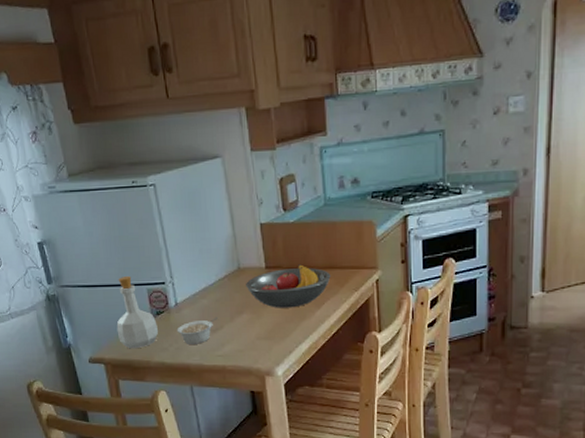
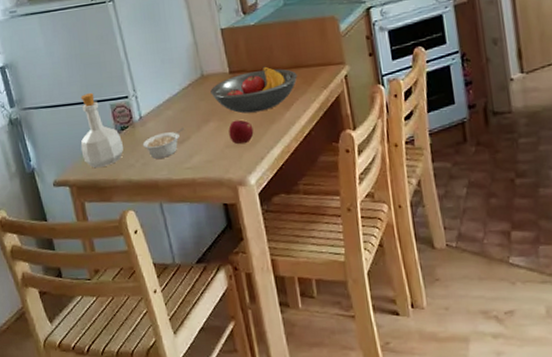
apple: none [261,314,284,338] -> present [228,119,254,145]

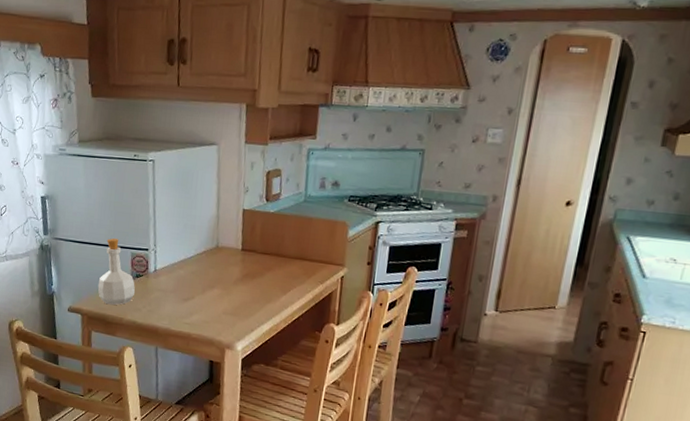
legume: present [142,127,184,159] -> none [151,287,191,310]
fruit bowl: present [210,66,297,114] -> none [221,251,300,290]
apple: present [228,119,254,145] -> none [228,292,251,315]

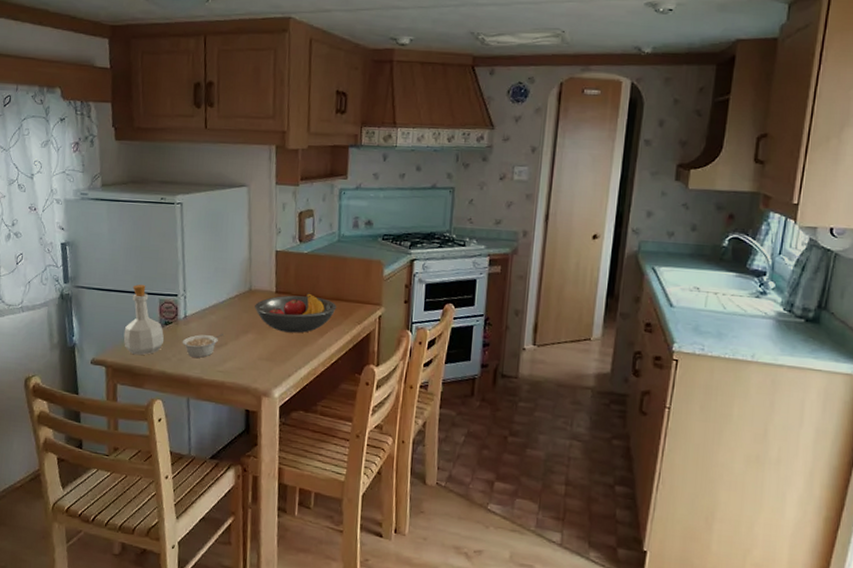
legume: none [151,287,191,310] -> present [182,333,224,358]
fruit bowl: none [221,251,300,290] -> present [255,293,337,333]

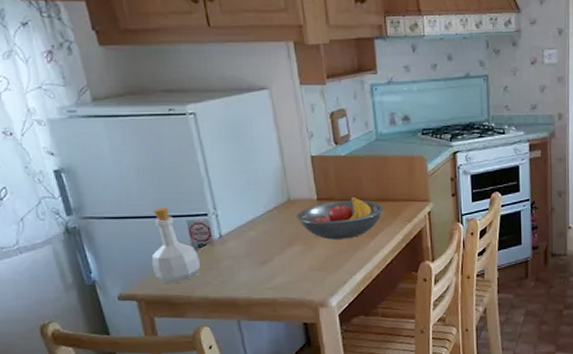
legume: present [182,333,224,358] -> none [221,248,267,278]

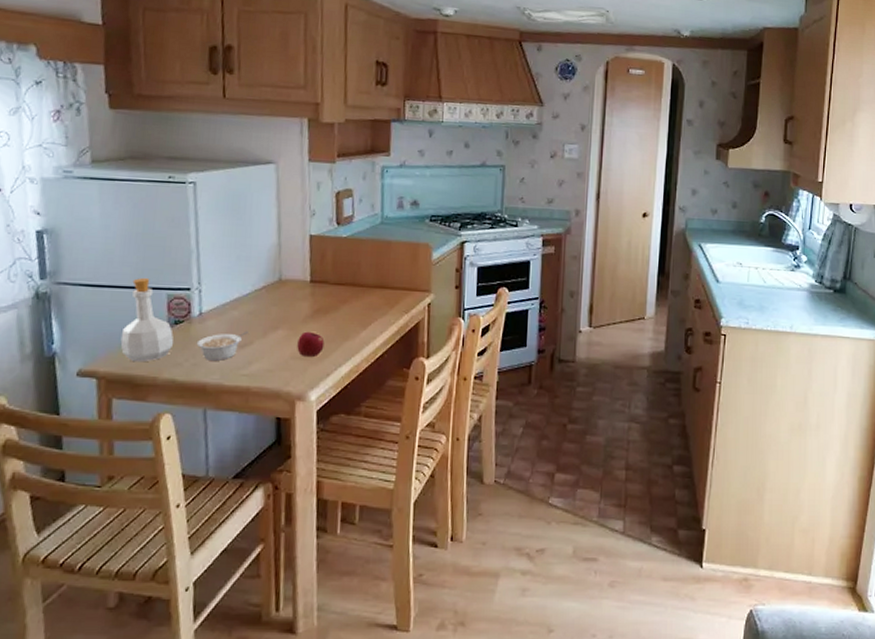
legume: none [221,248,267,278] -> present [196,330,248,361]
fruit bowl: present [297,197,384,240] -> none [286,281,381,327]
apple: none [313,245,338,269] -> present [297,331,325,358]

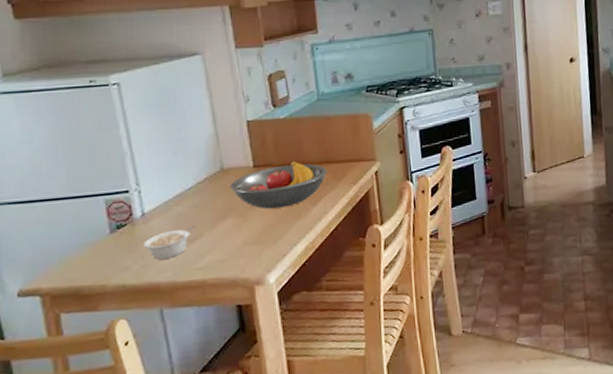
bottle: present [120,277,174,362] -> none [60,186,119,273]
fruit bowl: none [286,281,381,327] -> present [230,161,327,209]
apple: present [297,331,325,358] -> none [248,215,277,242]

